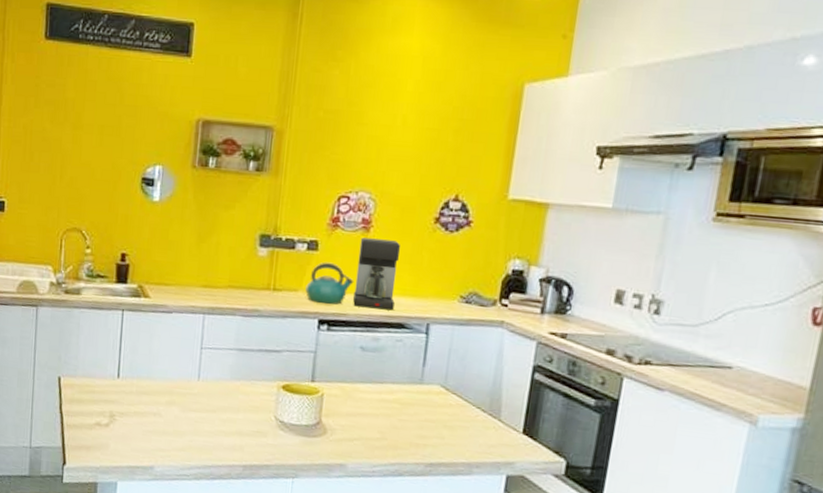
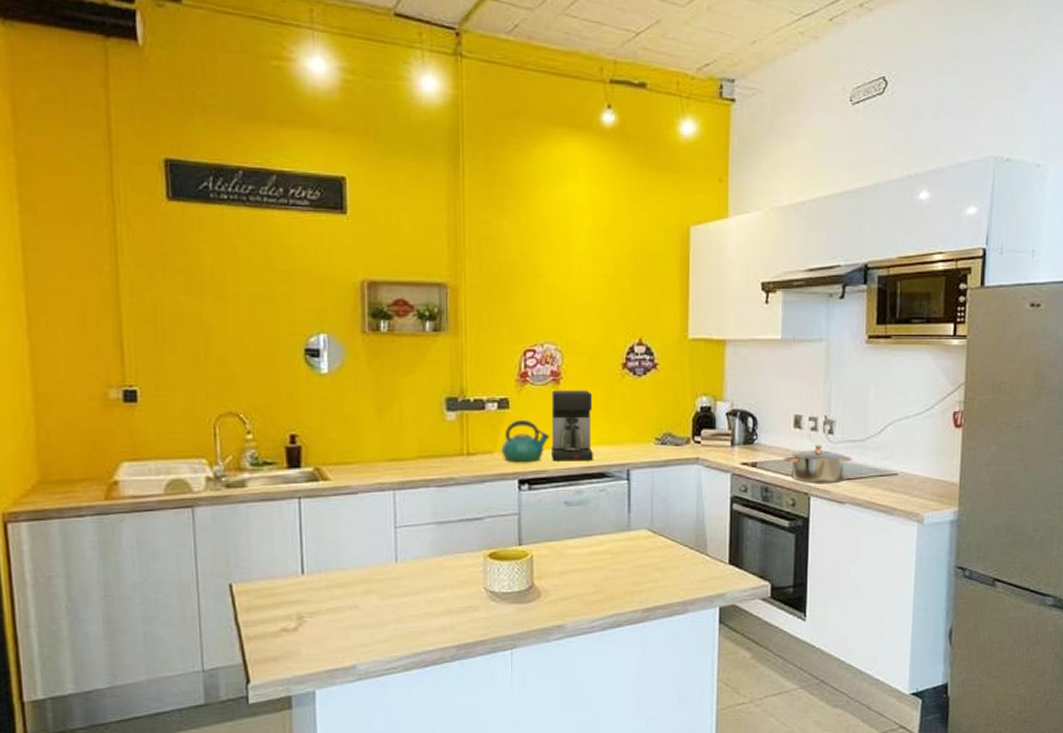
cooking pot: none [597,324,679,369] -> present [783,445,853,484]

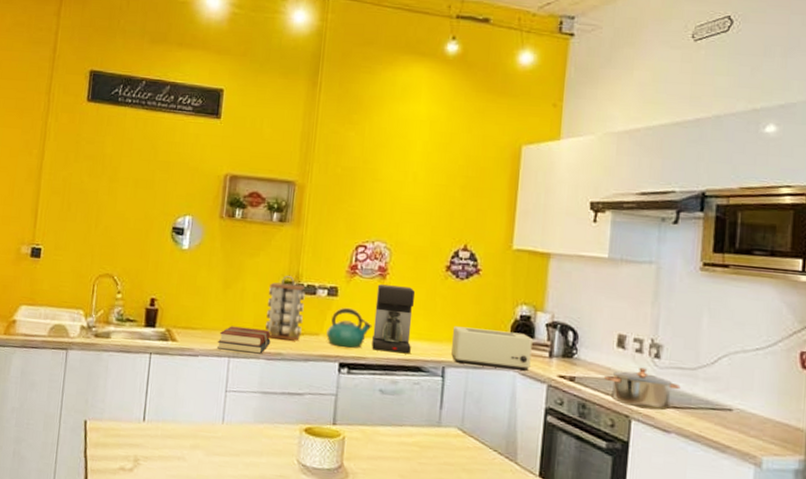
books: none [377,454,440,482] -> present [217,326,271,354]
spice rack: none [431,392,473,463] -> present [265,276,305,341]
toaster: none [635,425,714,463] -> present [451,326,533,371]

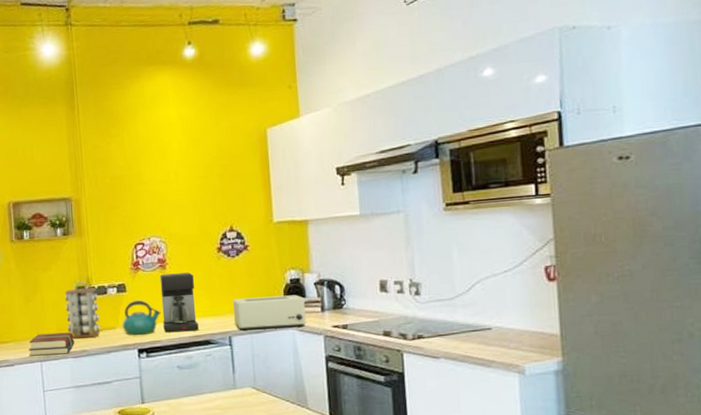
cooking pot: present [603,367,681,411] -> none [372,305,442,342]

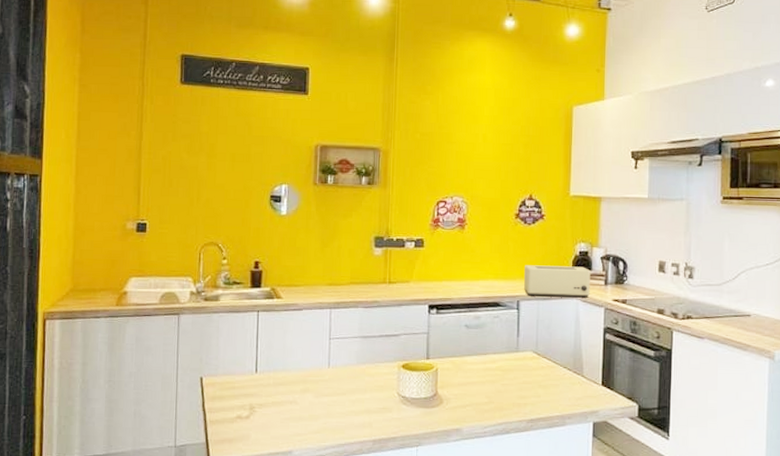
books: present [28,332,75,356] -> none [318,280,367,303]
spice rack: present [65,281,100,339] -> none [362,232,395,289]
kettle: present [122,299,161,335] -> none [416,256,455,291]
coffee maker: present [159,272,199,333] -> none [456,234,490,292]

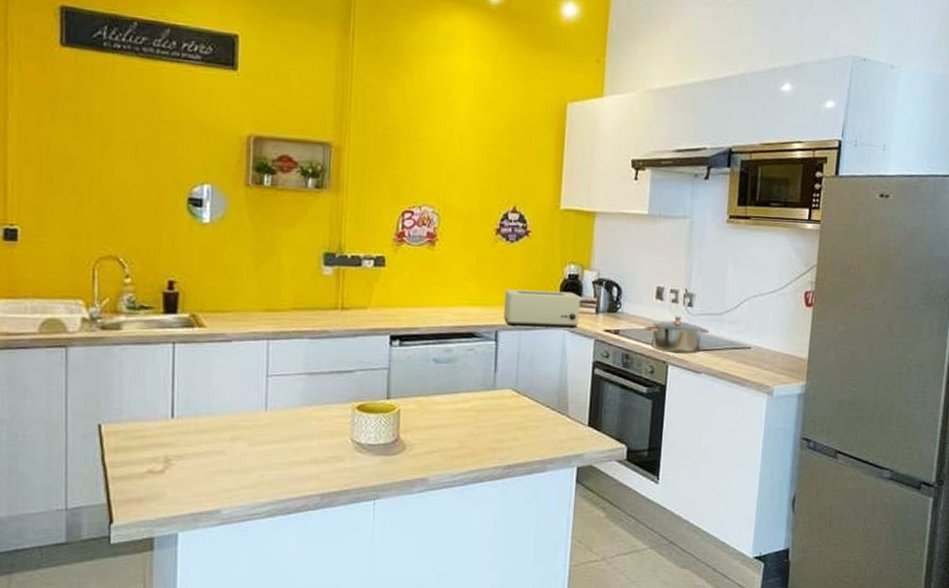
cooking pot: none [649,287,710,321] -> present [644,316,710,354]

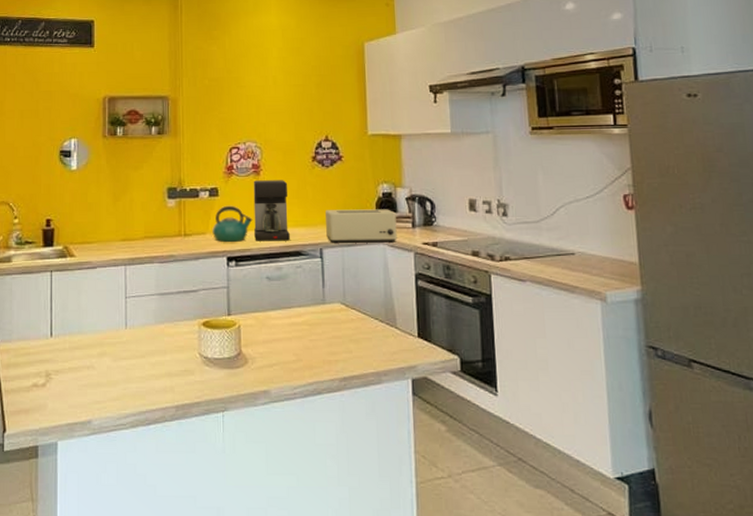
kettle: none [375,277,423,319] -> present [212,205,253,242]
coffee maker: none [423,251,465,321] -> present [253,180,290,241]
cooking pot: present [644,316,710,354] -> none [461,226,529,263]

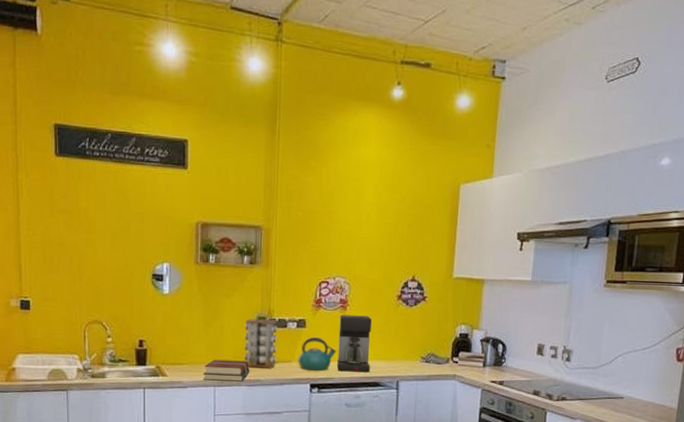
books: none [112,235,162,259] -> present [203,359,250,382]
spice rack: none [156,183,190,242] -> present [245,312,277,368]
toaster: present [325,209,397,243] -> none [404,346,470,379]

